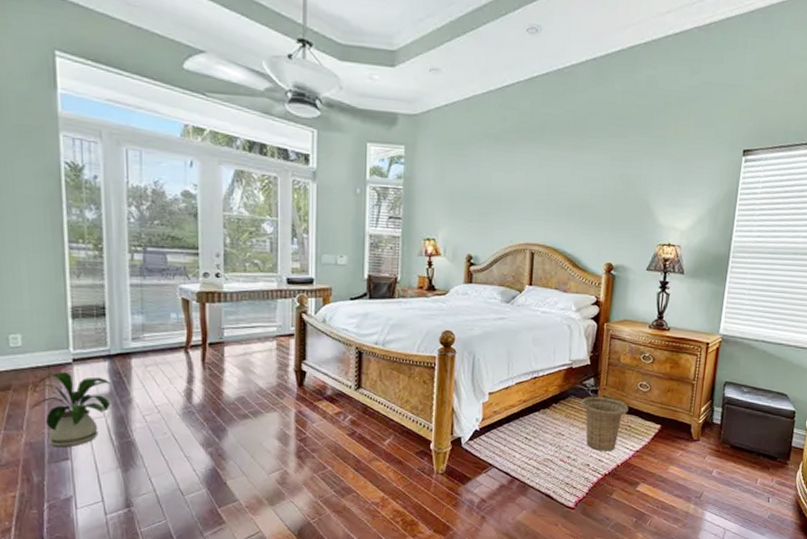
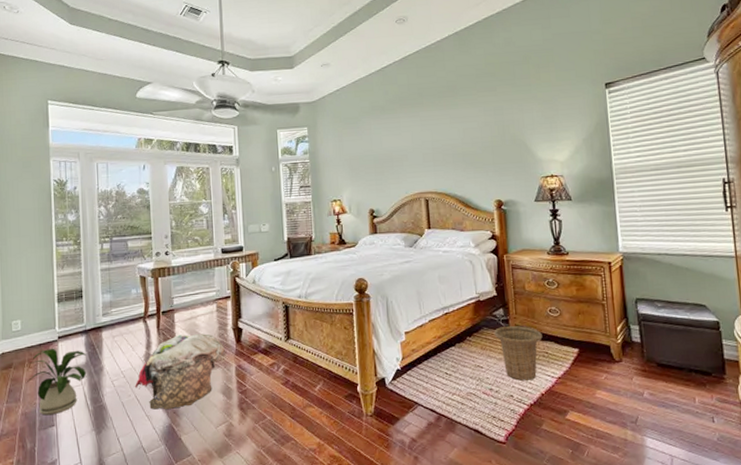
laundry basket: none [171,372,284,452] -> present [134,334,225,410]

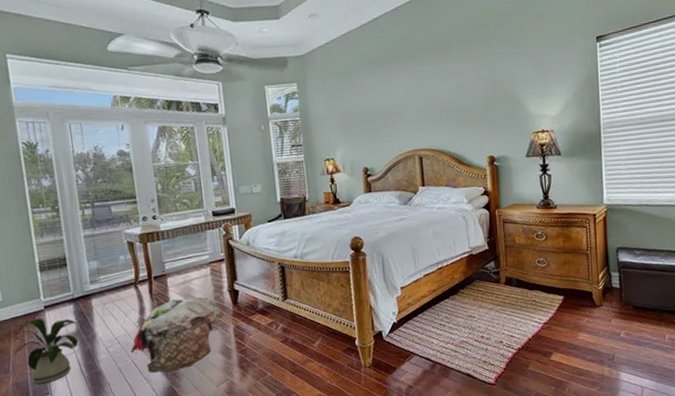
basket: present [494,325,543,381] -> none [485,277,531,328]

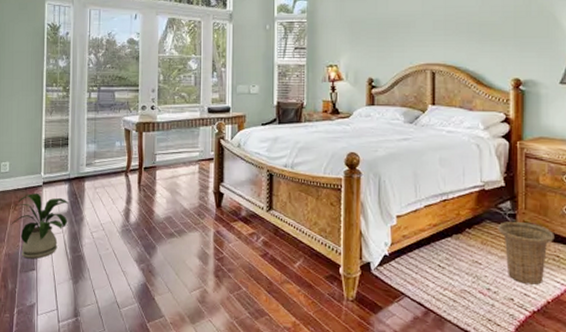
laundry basket: present [130,297,222,373] -> none [112,193,204,268]
basket: none [485,277,531,328] -> present [498,221,555,285]

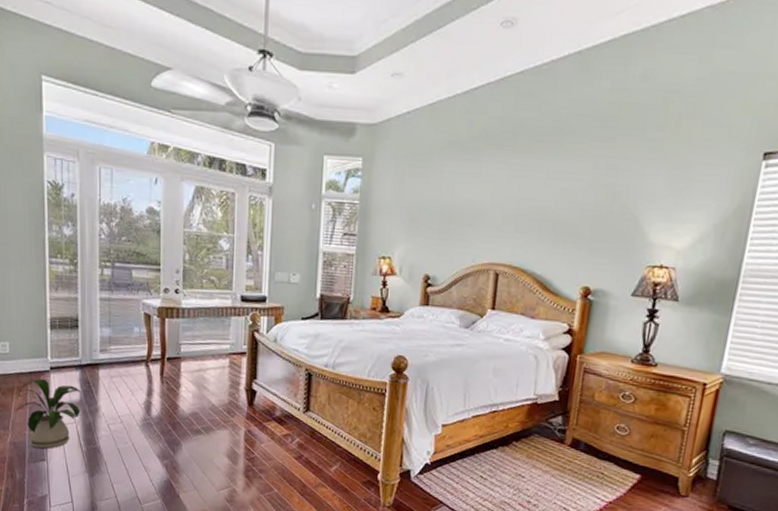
basket: present [498,221,555,285] -> none [545,436,602,500]

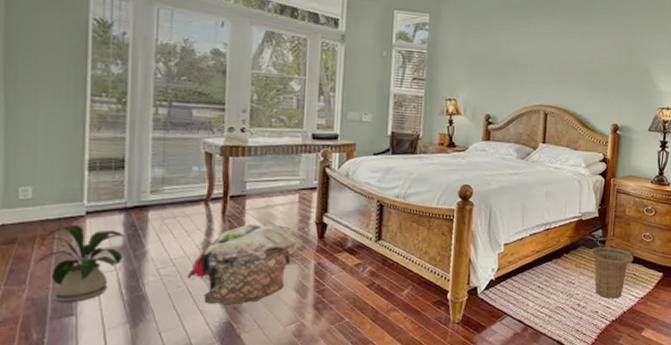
laundry basket: none [132,387,235,464] -> present [186,224,304,305]
basket: none [545,436,602,500] -> present [590,246,634,299]

